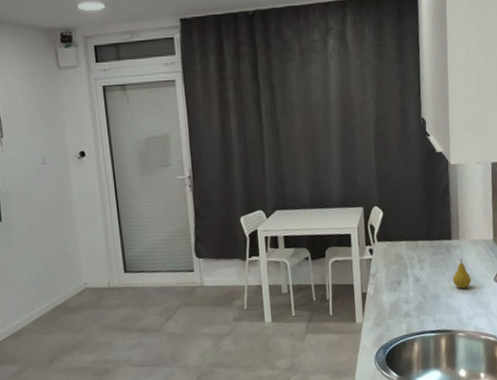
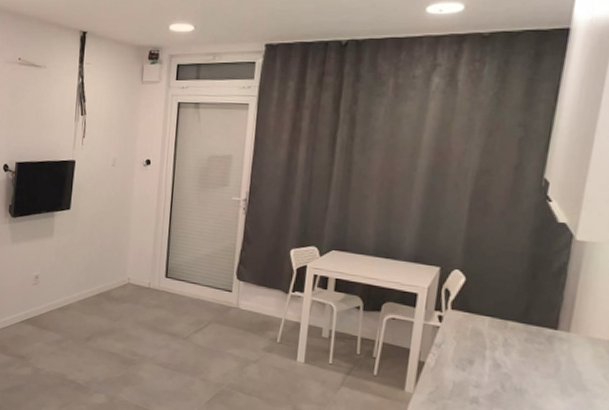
fruit: present [452,258,471,289] -> none [548,355,579,393]

